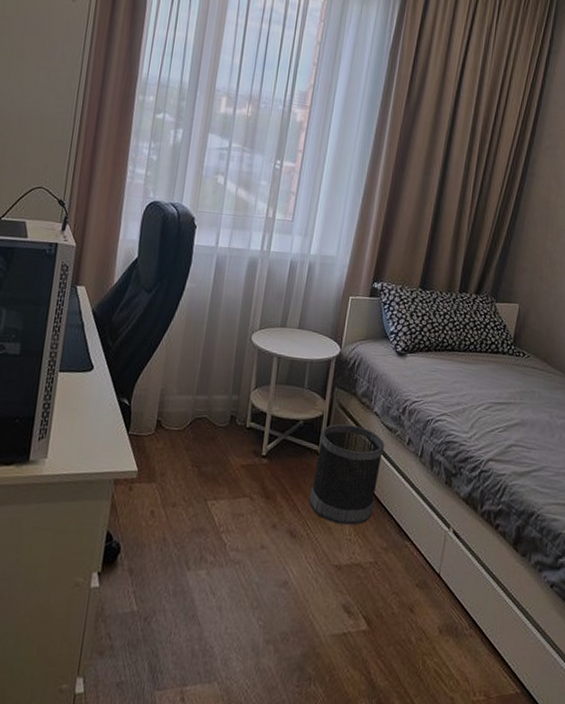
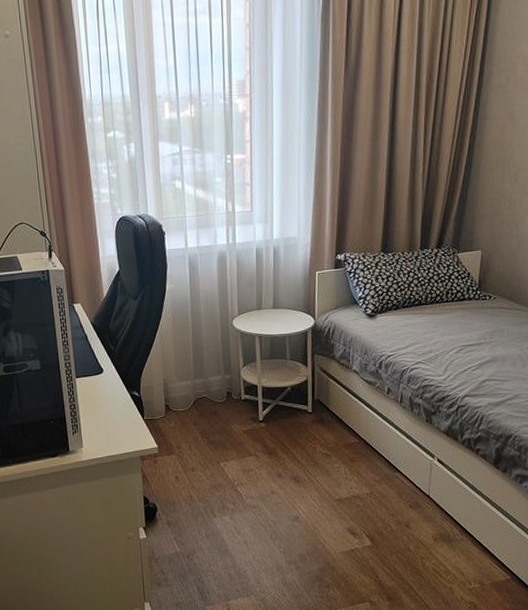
wastebasket: present [309,424,385,525] -> none [306,384,367,467]

